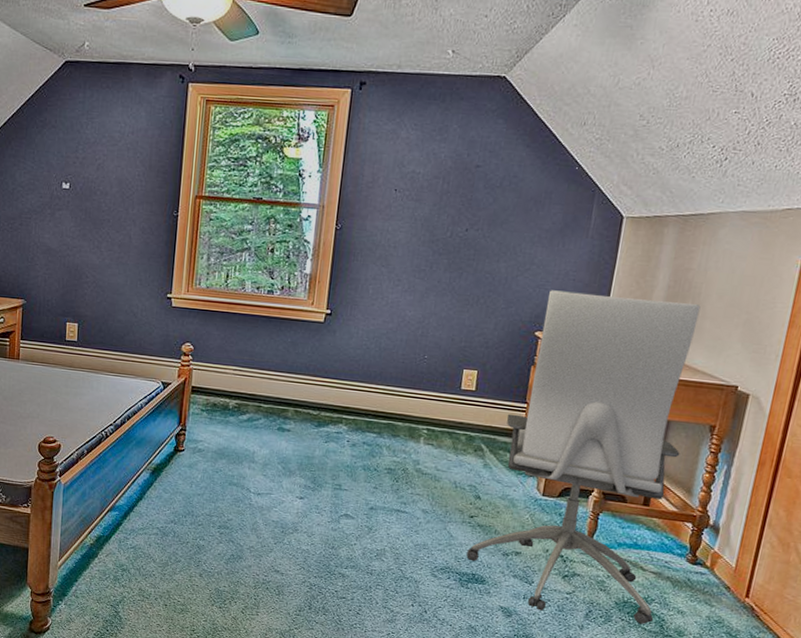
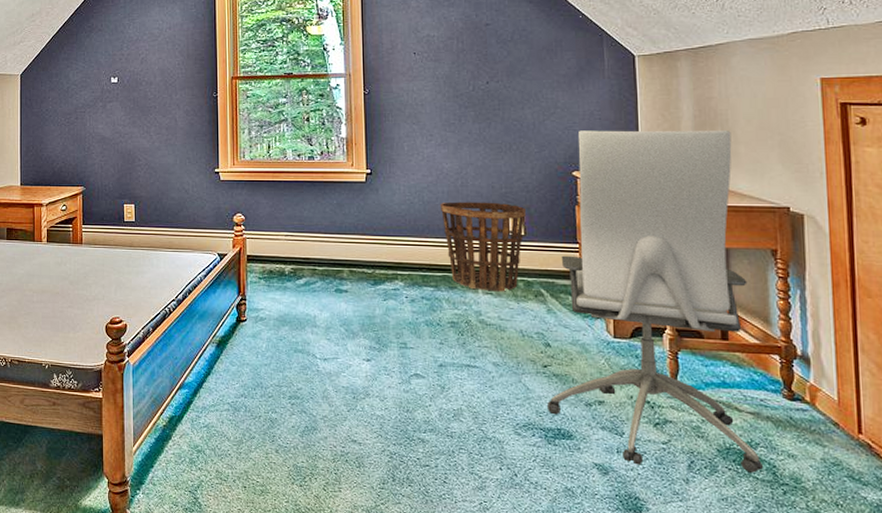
basket: none [395,351,481,444] -> present [440,202,526,292]

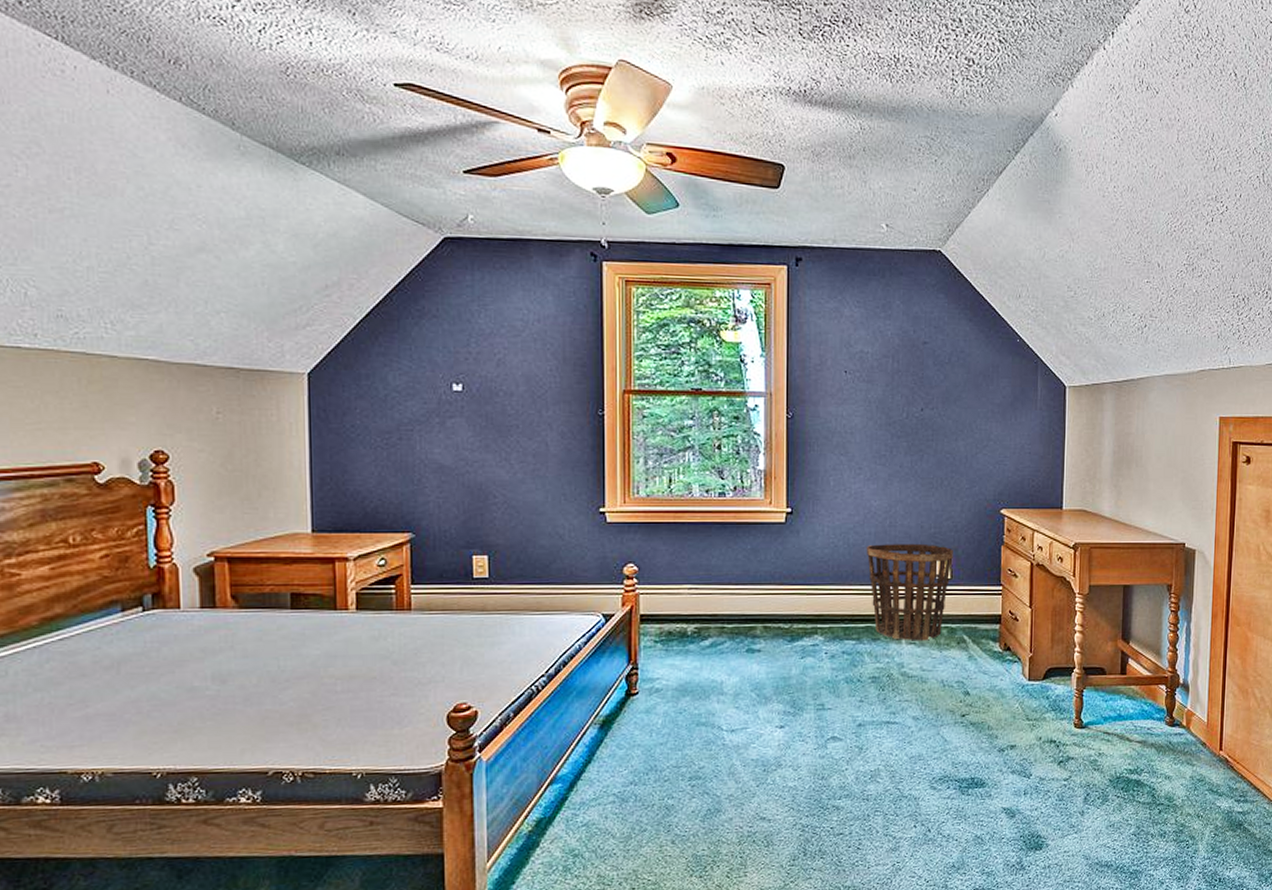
office chair: present [547,130,763,473] -> none [963,465,1146,804]

